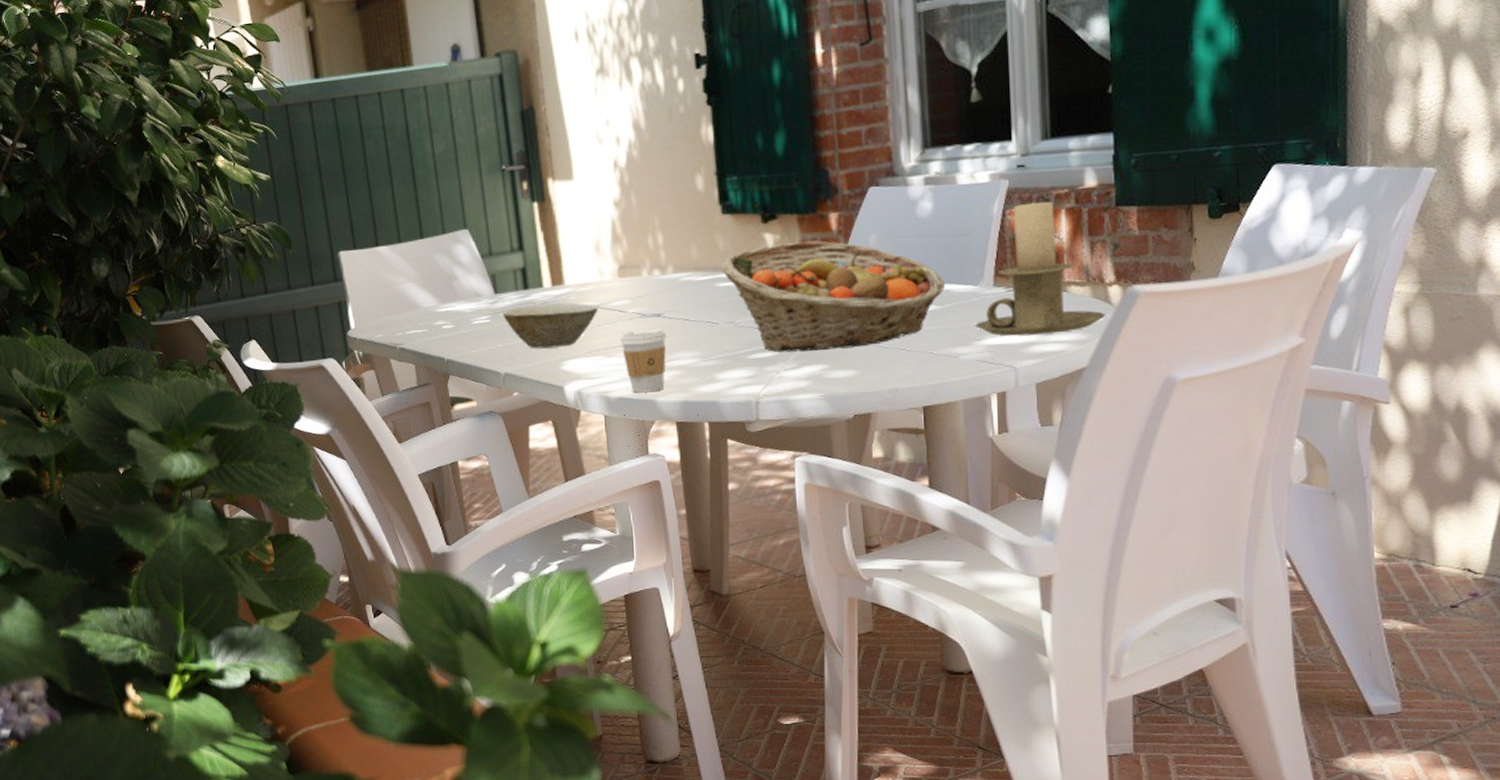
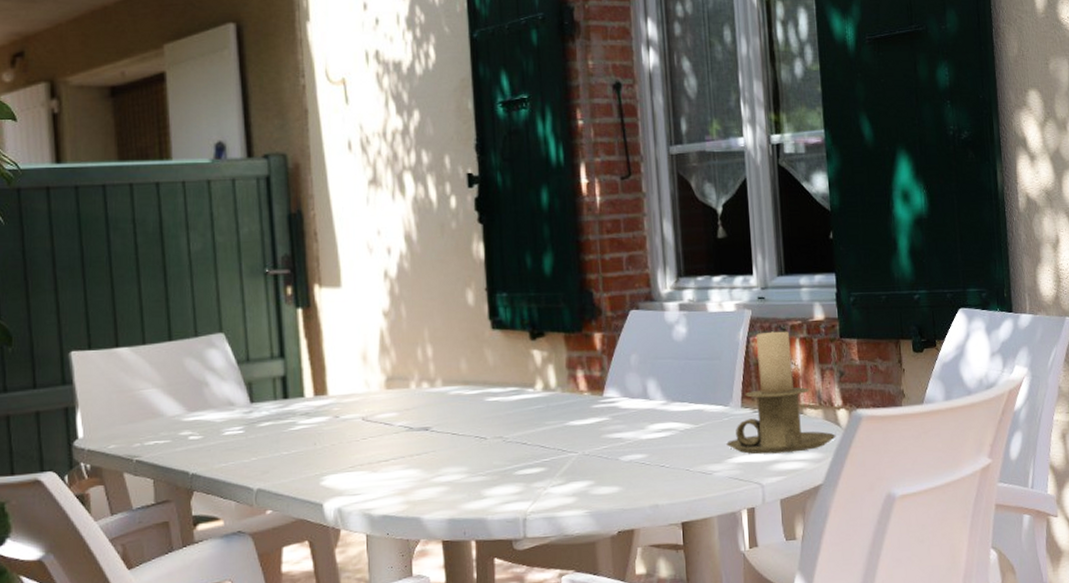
bowl: present [503,302,599,349] -> none [258,414,364,463]
coffee cup: present [620,329,666,393] -> none [385,443,434,511]
fruit basket: present [721,240,945,353] -> none [490,358,699,469]

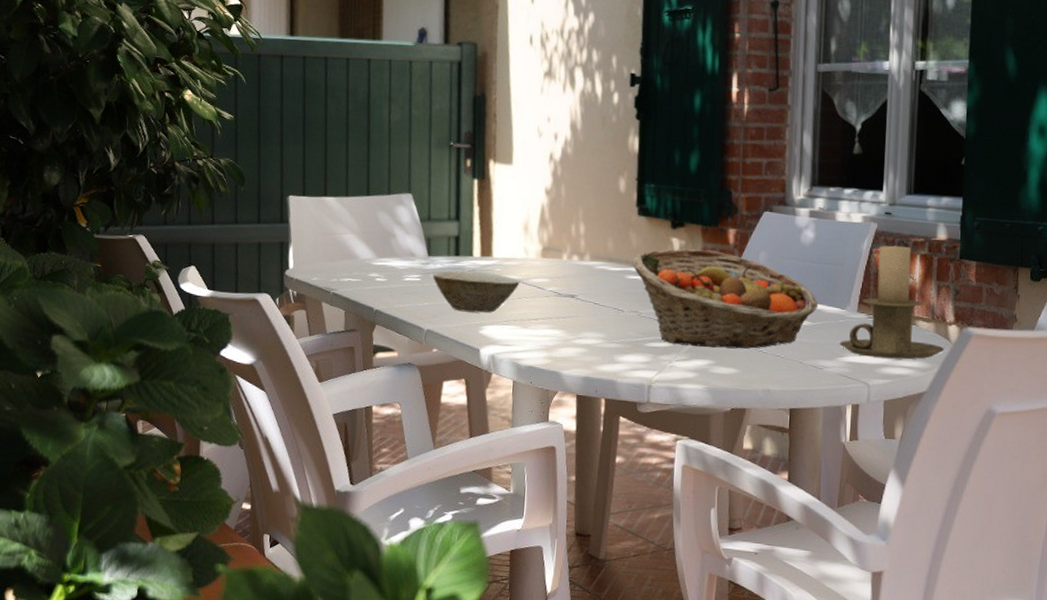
bowl: none [258,414,364,463] -> present [433,271,520,313]
fruit basket: none [490,358,699,469] -> present [632,249,818,349]

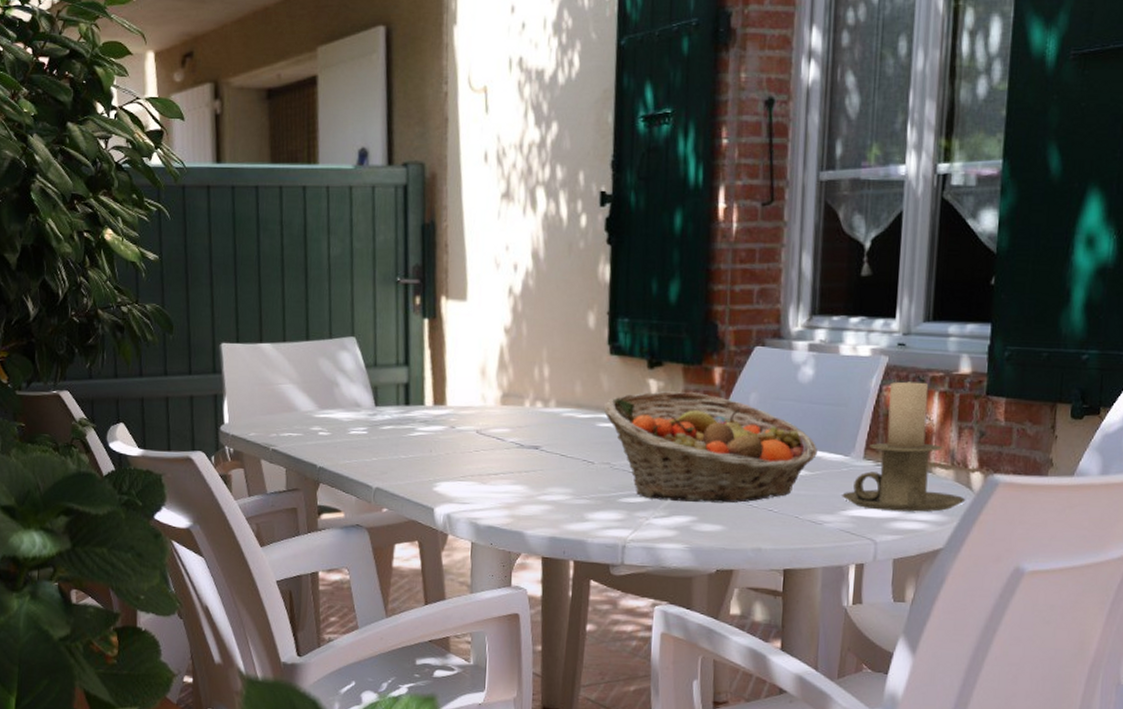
bowl: present [433,271,520,313] -> none [381,422,478,468]

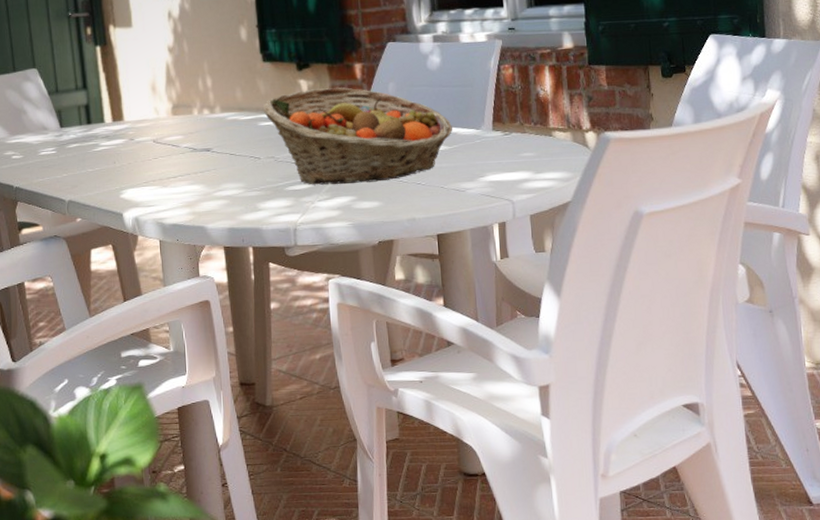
candle holder: present [842,381,966,512] -> none [478,59,585,174]

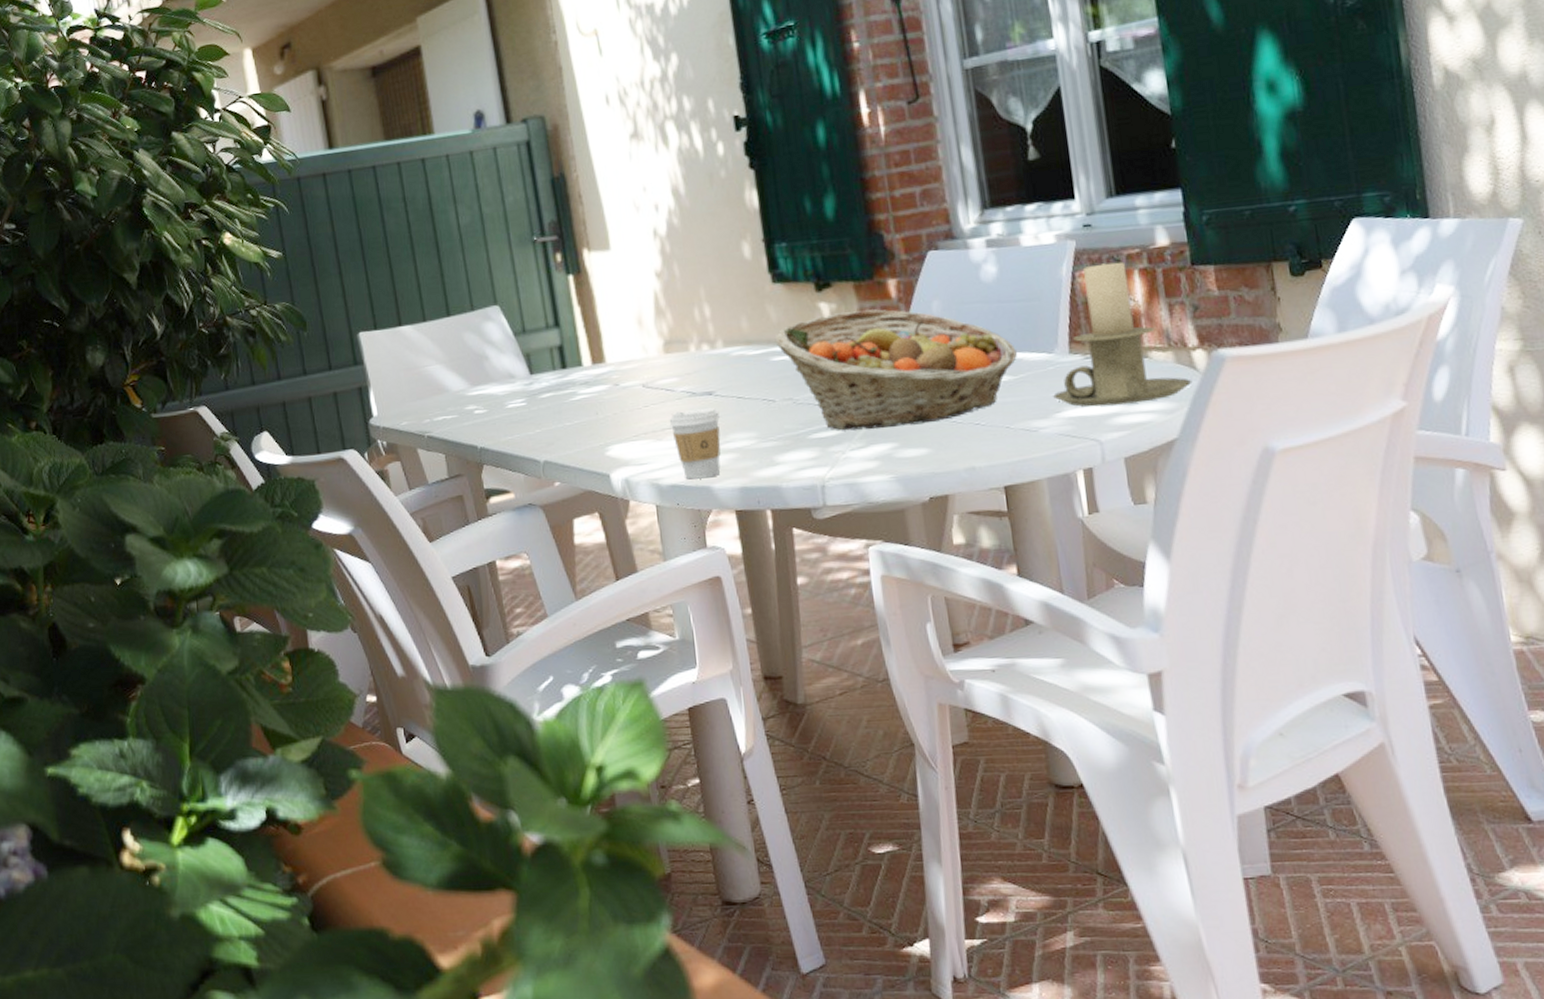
coffee cup: none [173,162,215,220] -> present [669,408,721,480]
candle holder: none [478,59,585,174] -> present [1053,261,1193,407]

